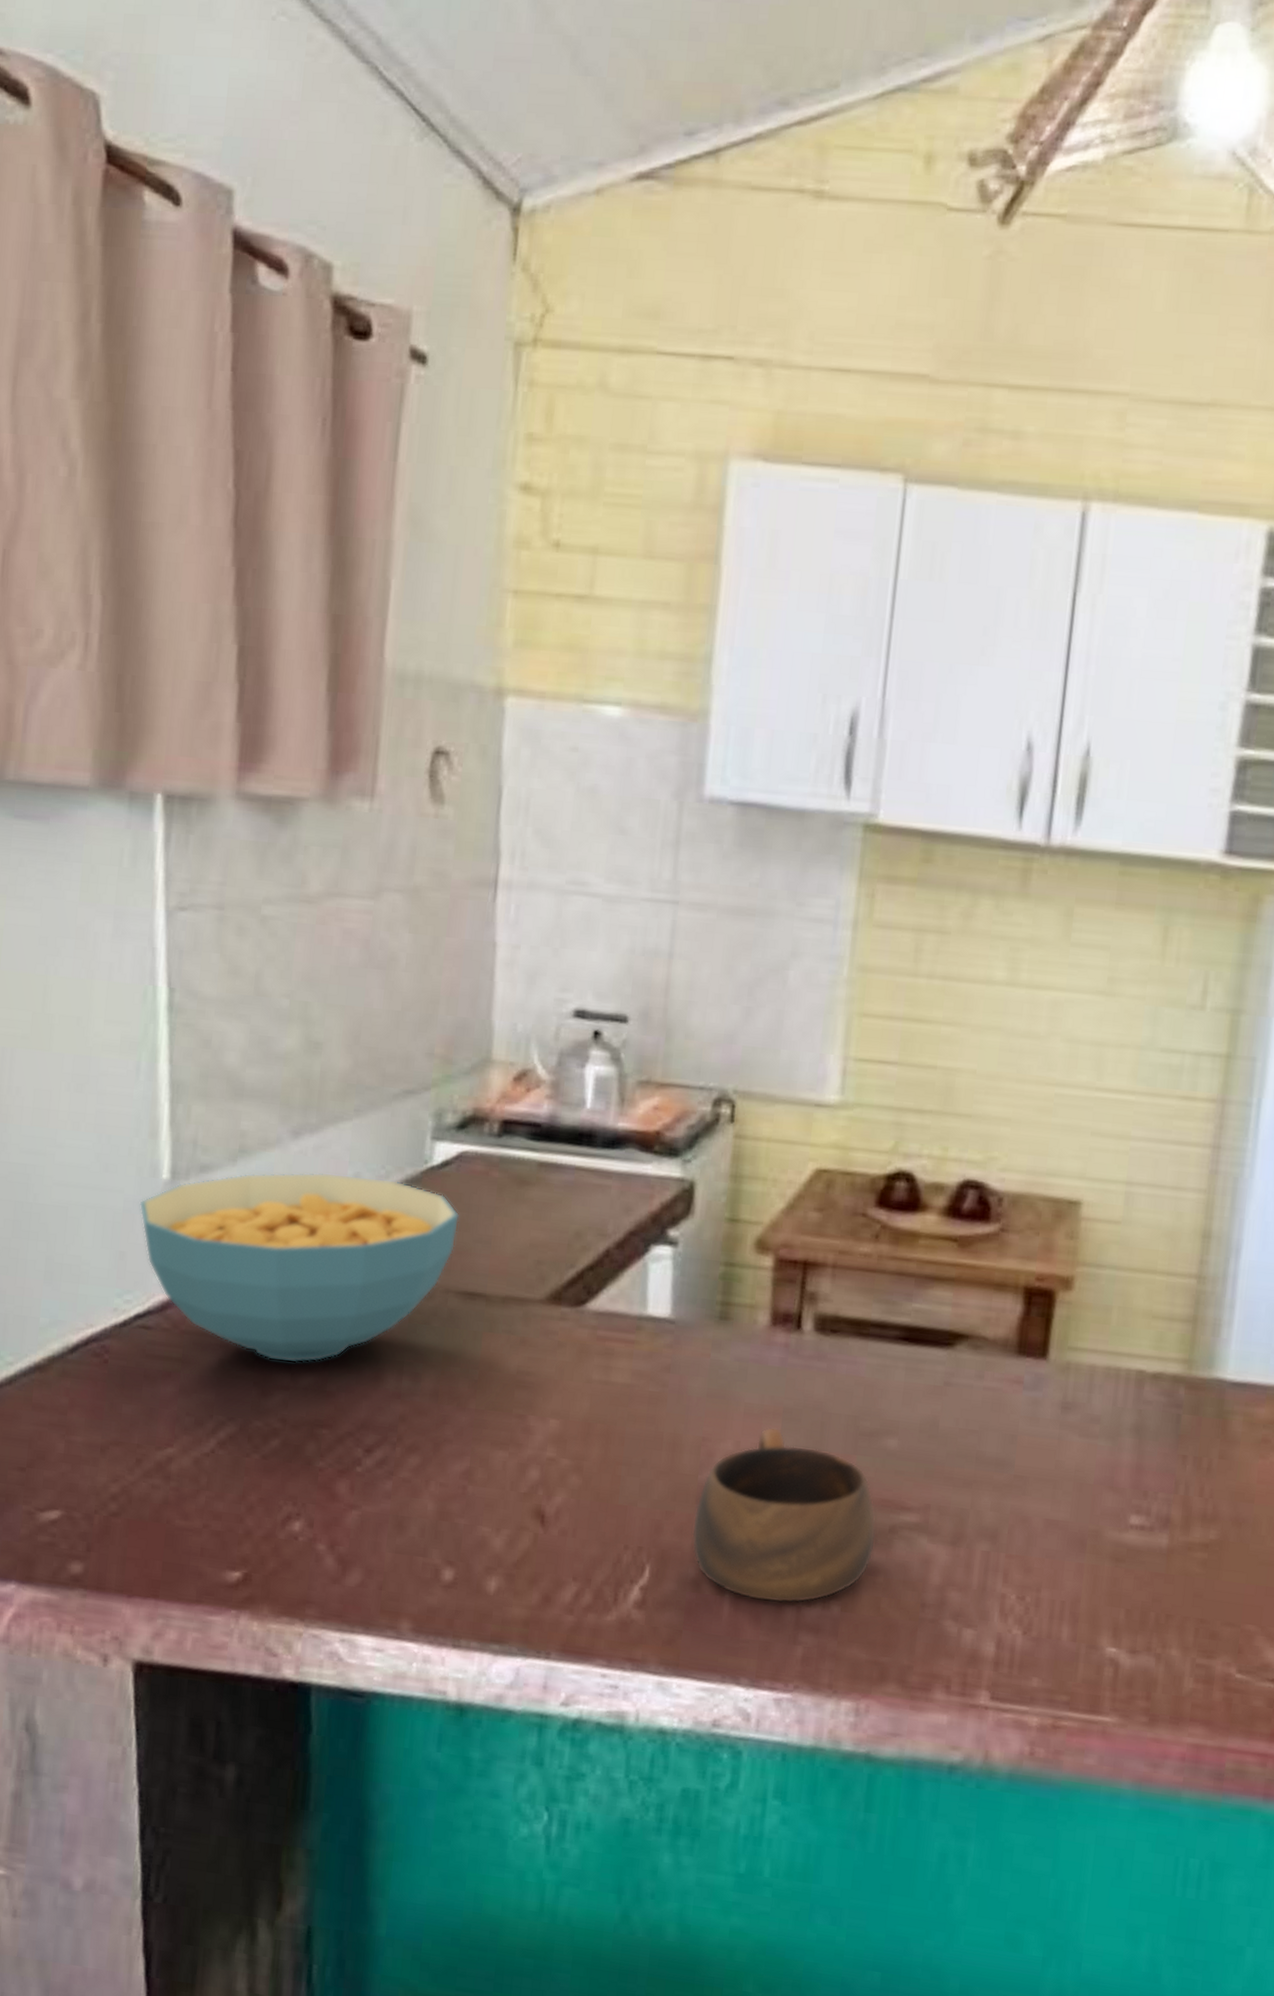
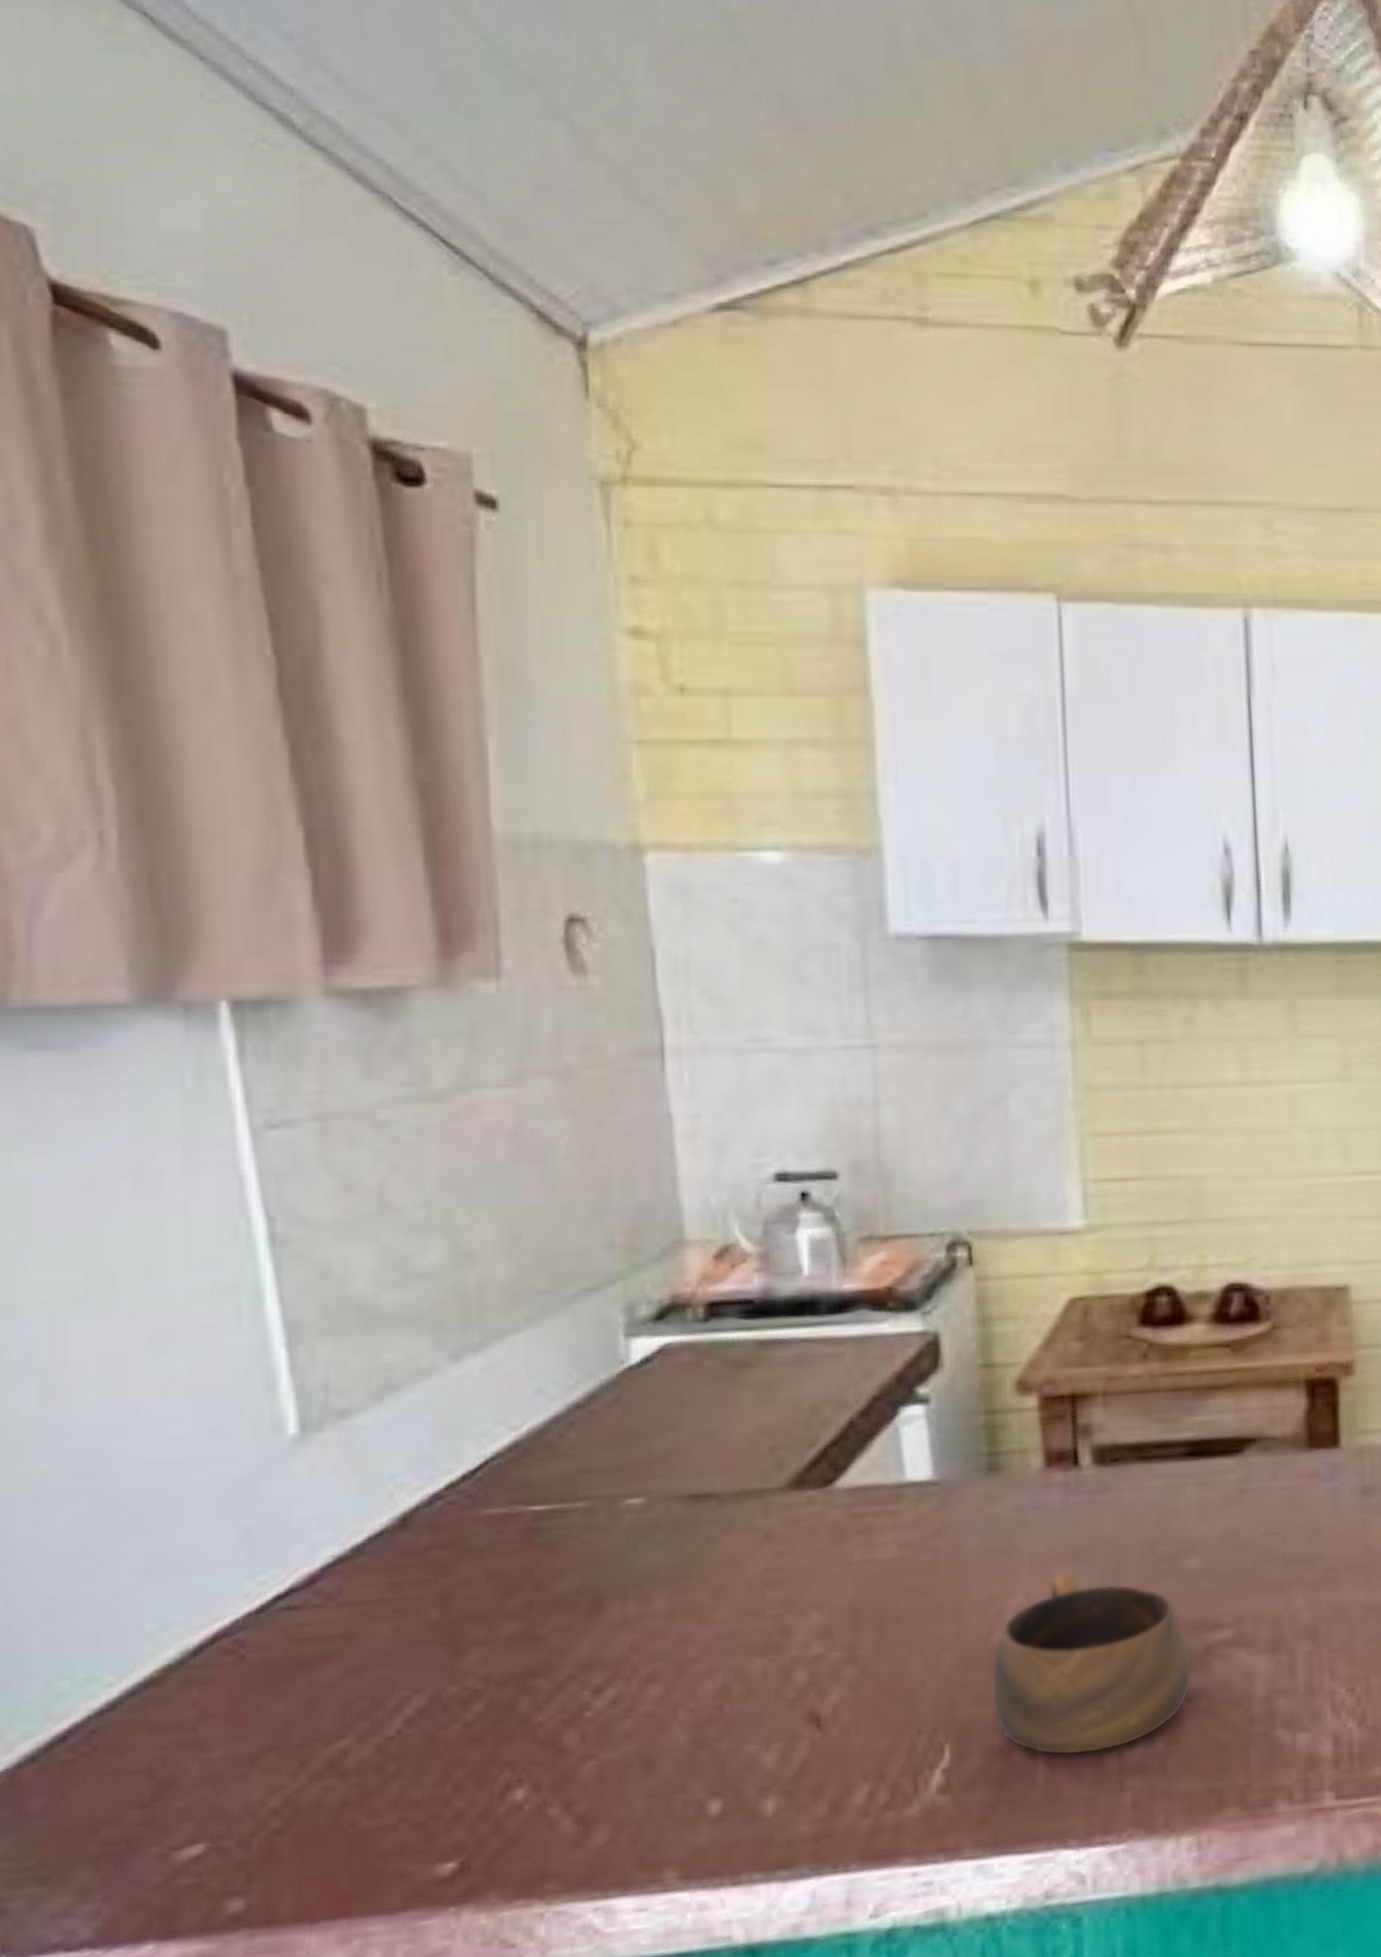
cereal bowl: present [139,1172,460,1363] -> none [262,1387,672,1615]

